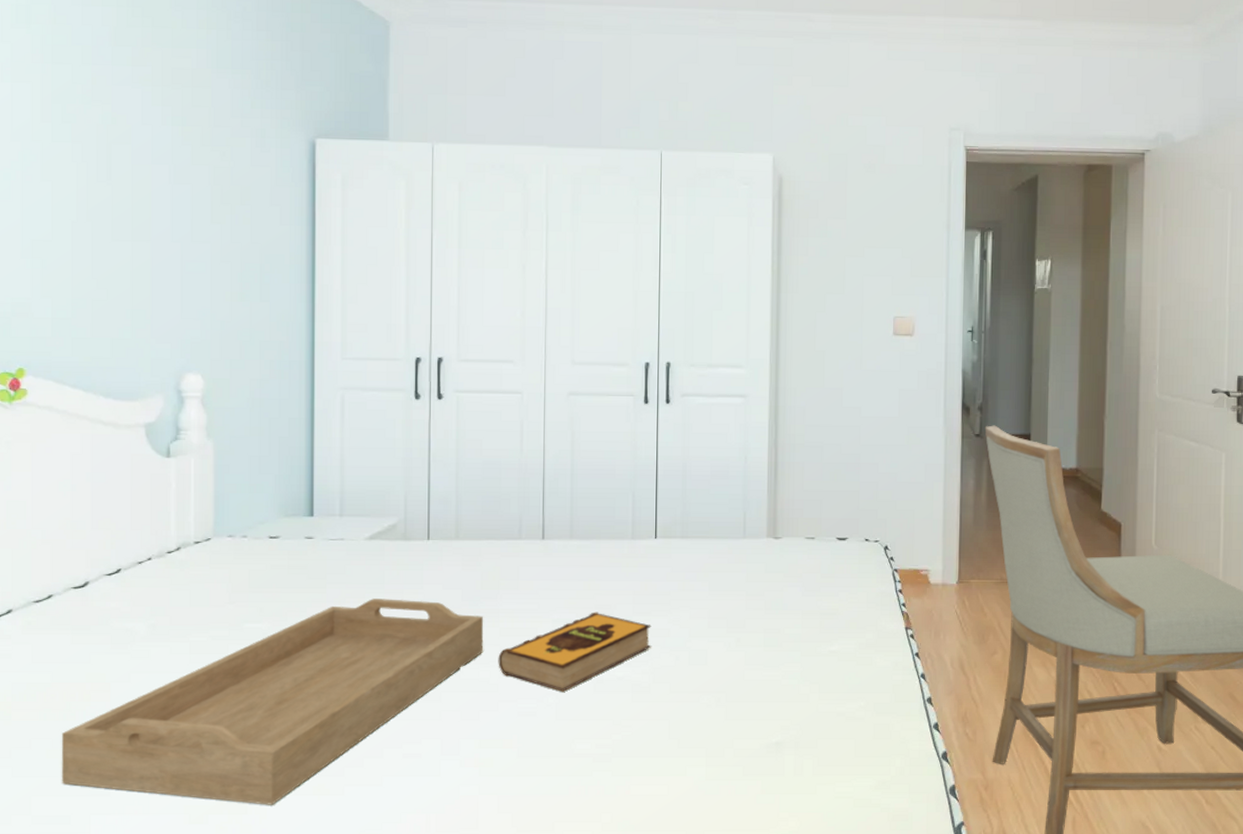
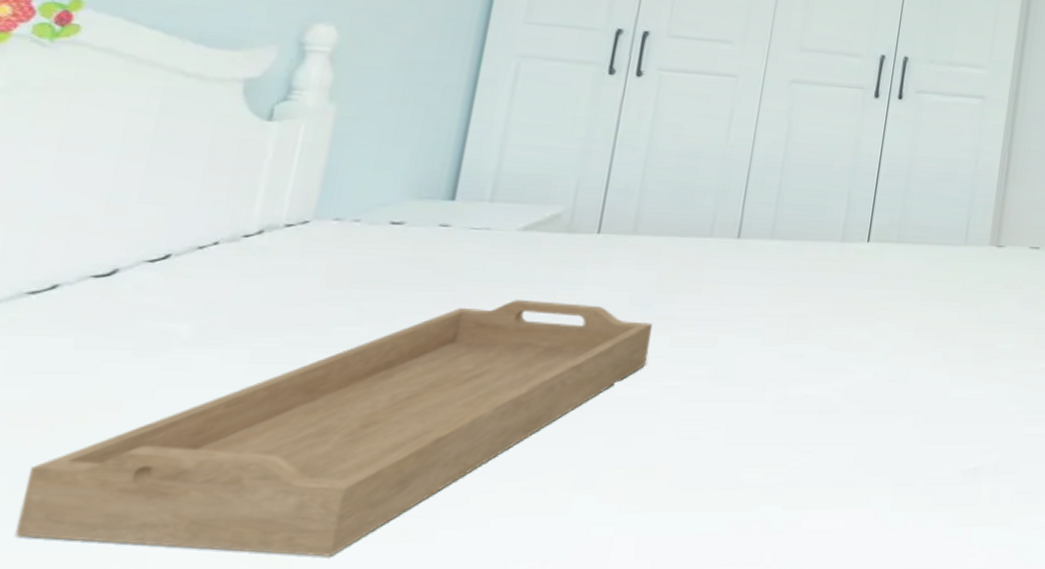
hardback book: present [498,612,651,692] -> none [662,321,851,412]

